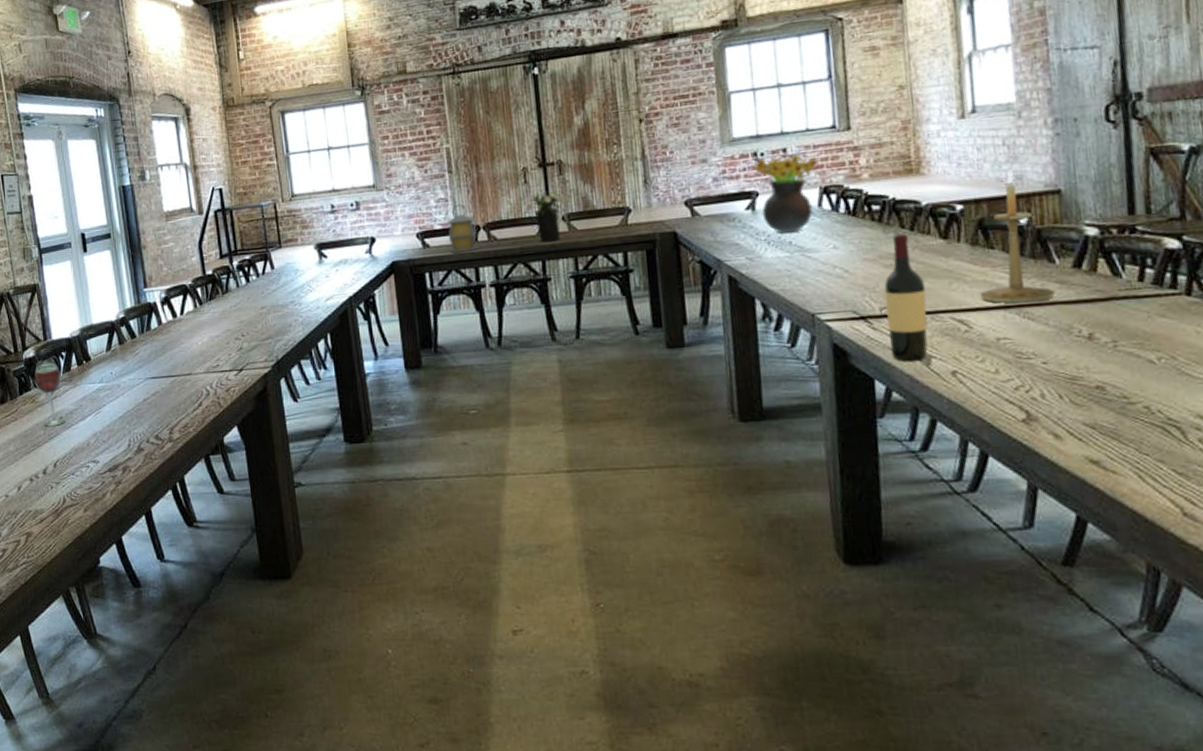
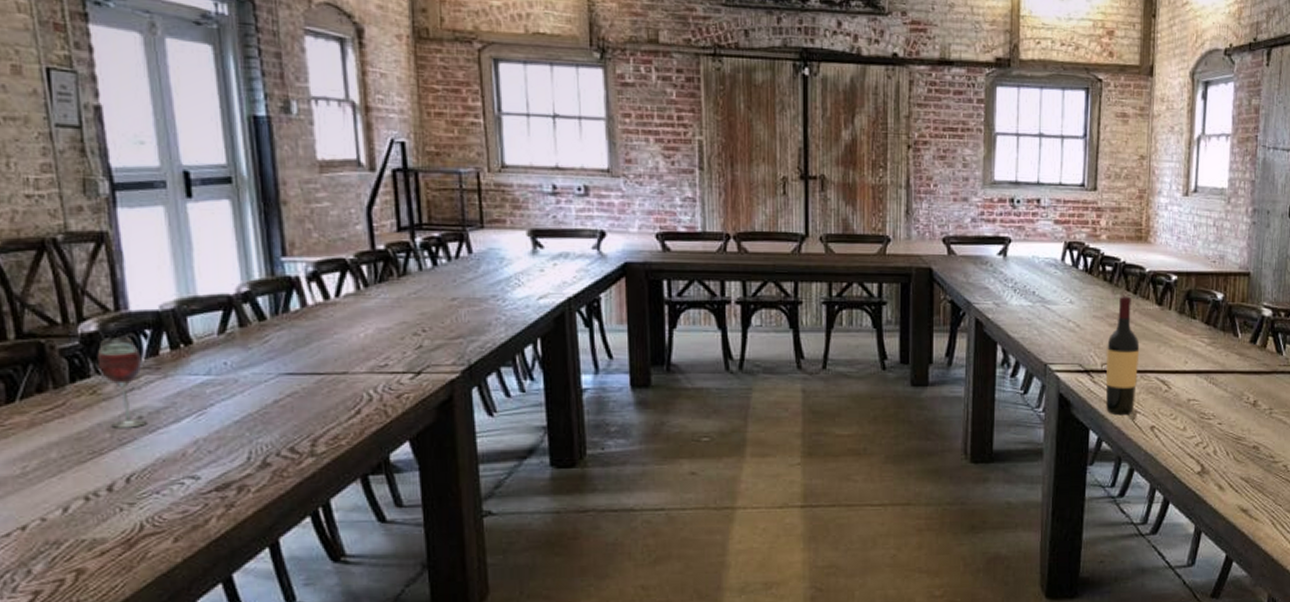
lantern: present [447,204,476,253] -> none [692,207,725,262]
flower arrangement: present [524,185,569,243] -> none [780,201,829,263]
flower arrangement: present [752,152,819,233] -> none [1008,204,1067,283]
candlestick: present [979,169,1056,304] -> none [1180,249,1235,370]

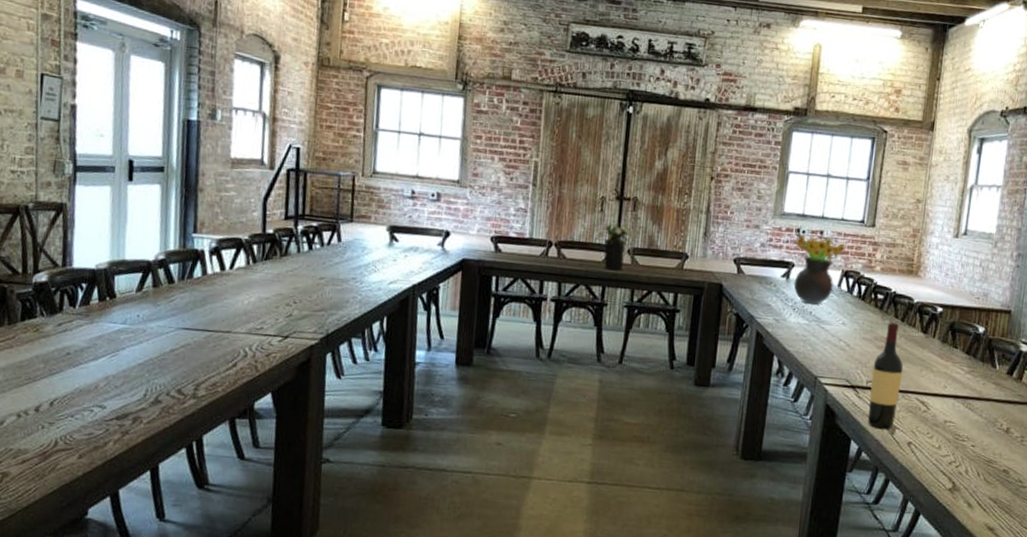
wineglass: present [97,337,147,428] -> none [43,287,77,362]
flower arrangement: none [780,201,829,263] -> present [595,218,638,271]
flower arrangement: none [1008,204,1067,283] -> present [793,234,846,305]

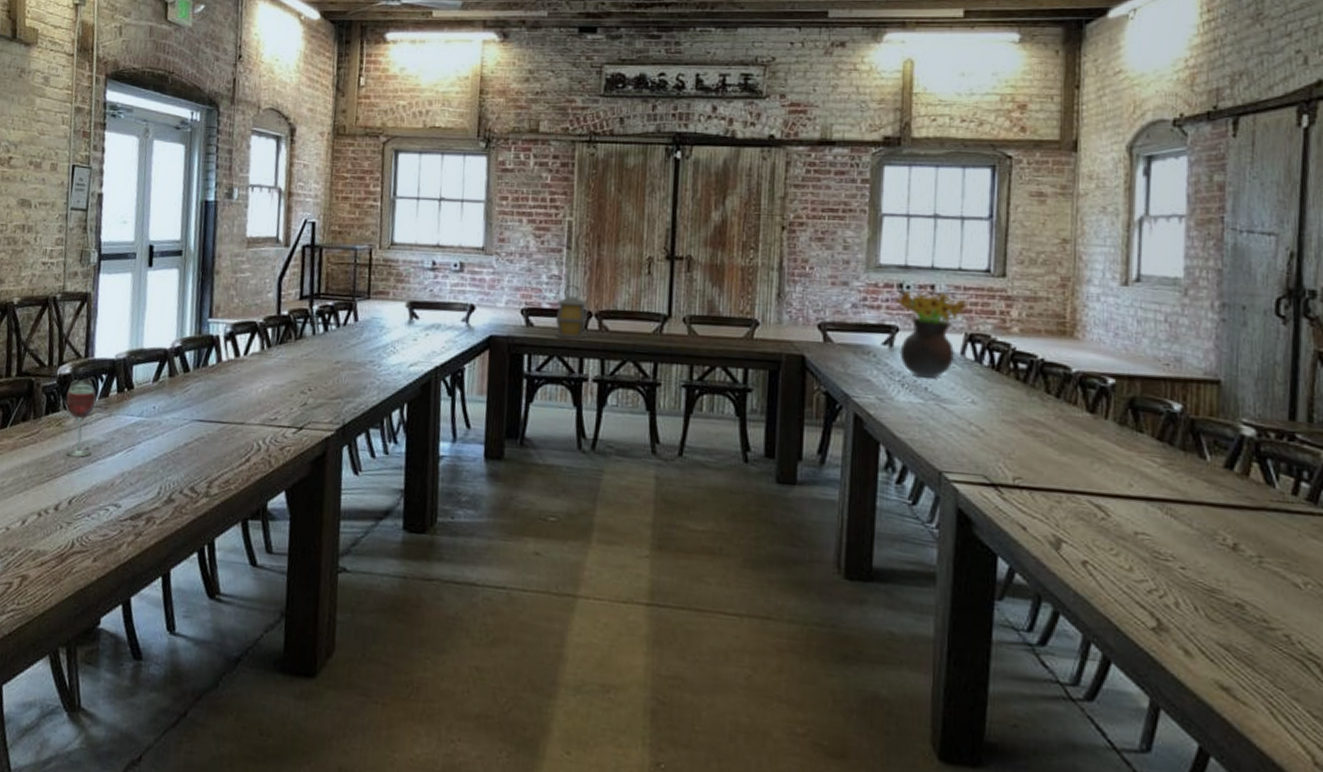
wineglass: none [43,287,77,362] -> present [66,379,97,457]
lantern: none [520,217,549,265] -> present [555,285,588,339]
flower arrangement: present [595,218,638,271] -> none [642,281,694,344]
wine bottle: present [868,322,904,429] -> none [1020,399,1065,543]

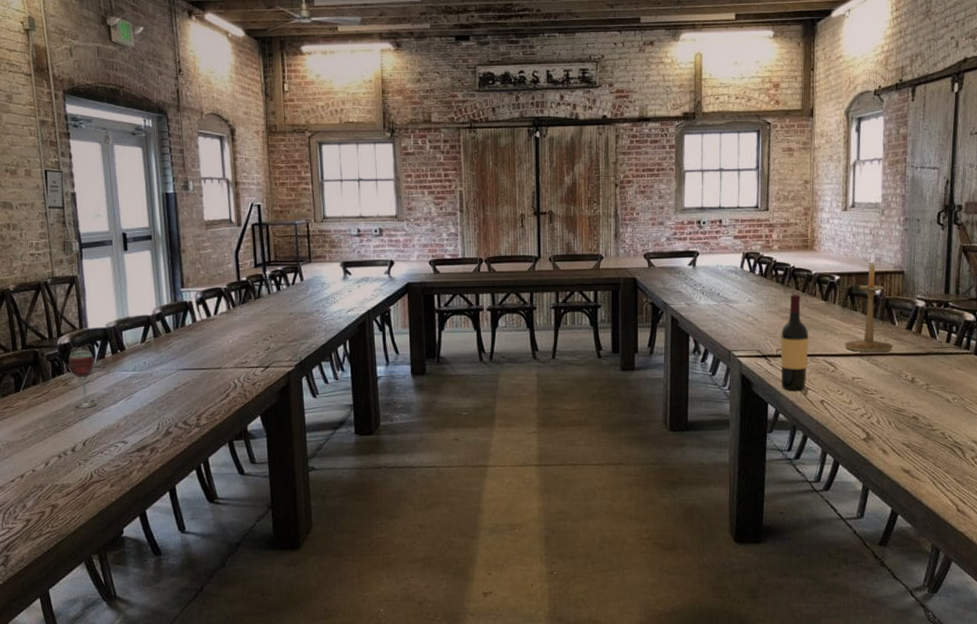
lantern: present [555,285,588,339] -> none [455,239,479,280]
flower arrangement: present [896,290,968,378] -> none [696,223,744,286]
wine bottle: none [1020,399,1065,543] -> present [781,294,809,391]
candlestick: none [1121,349,1203,499] -> present [844,253,894,353]

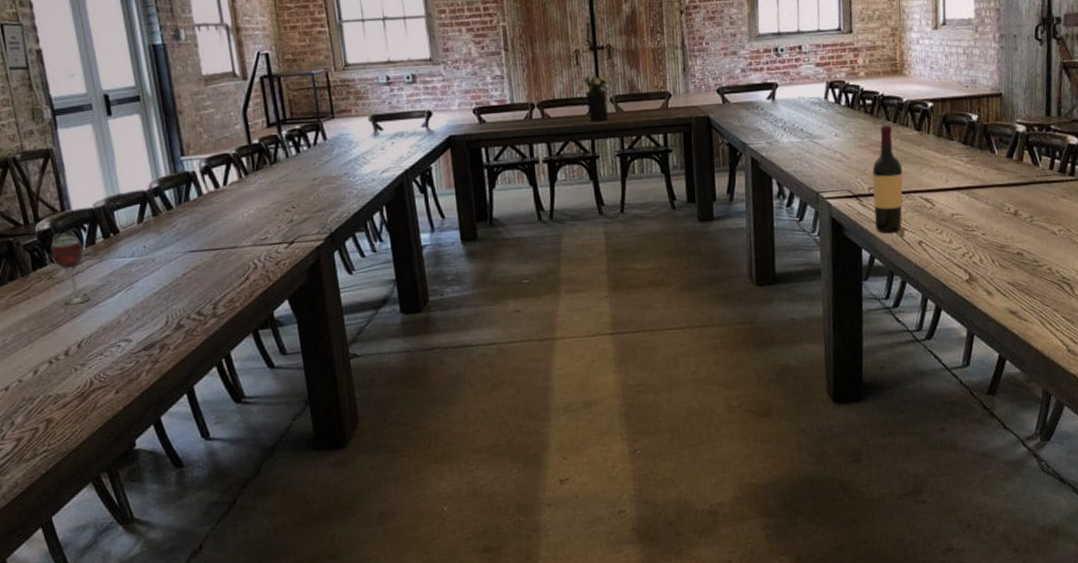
flower arrangement: none [519,230,556,278] -> present [576,68,617,122]
candlestick: present [844,253,894,353] -> none [941,74,994,186]

